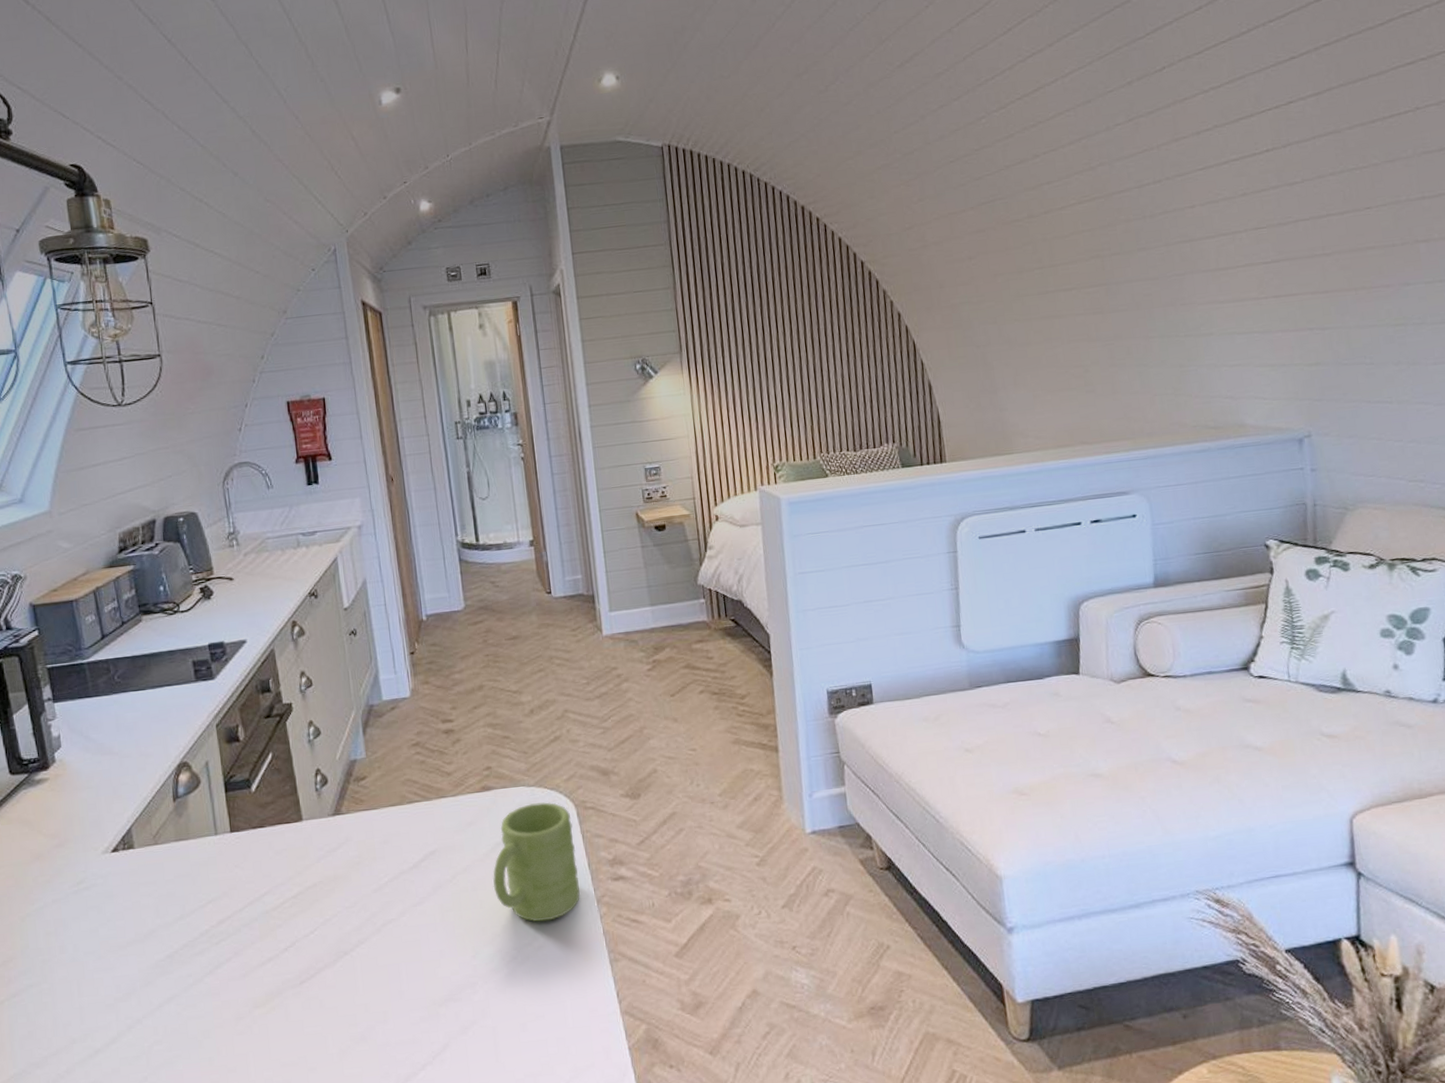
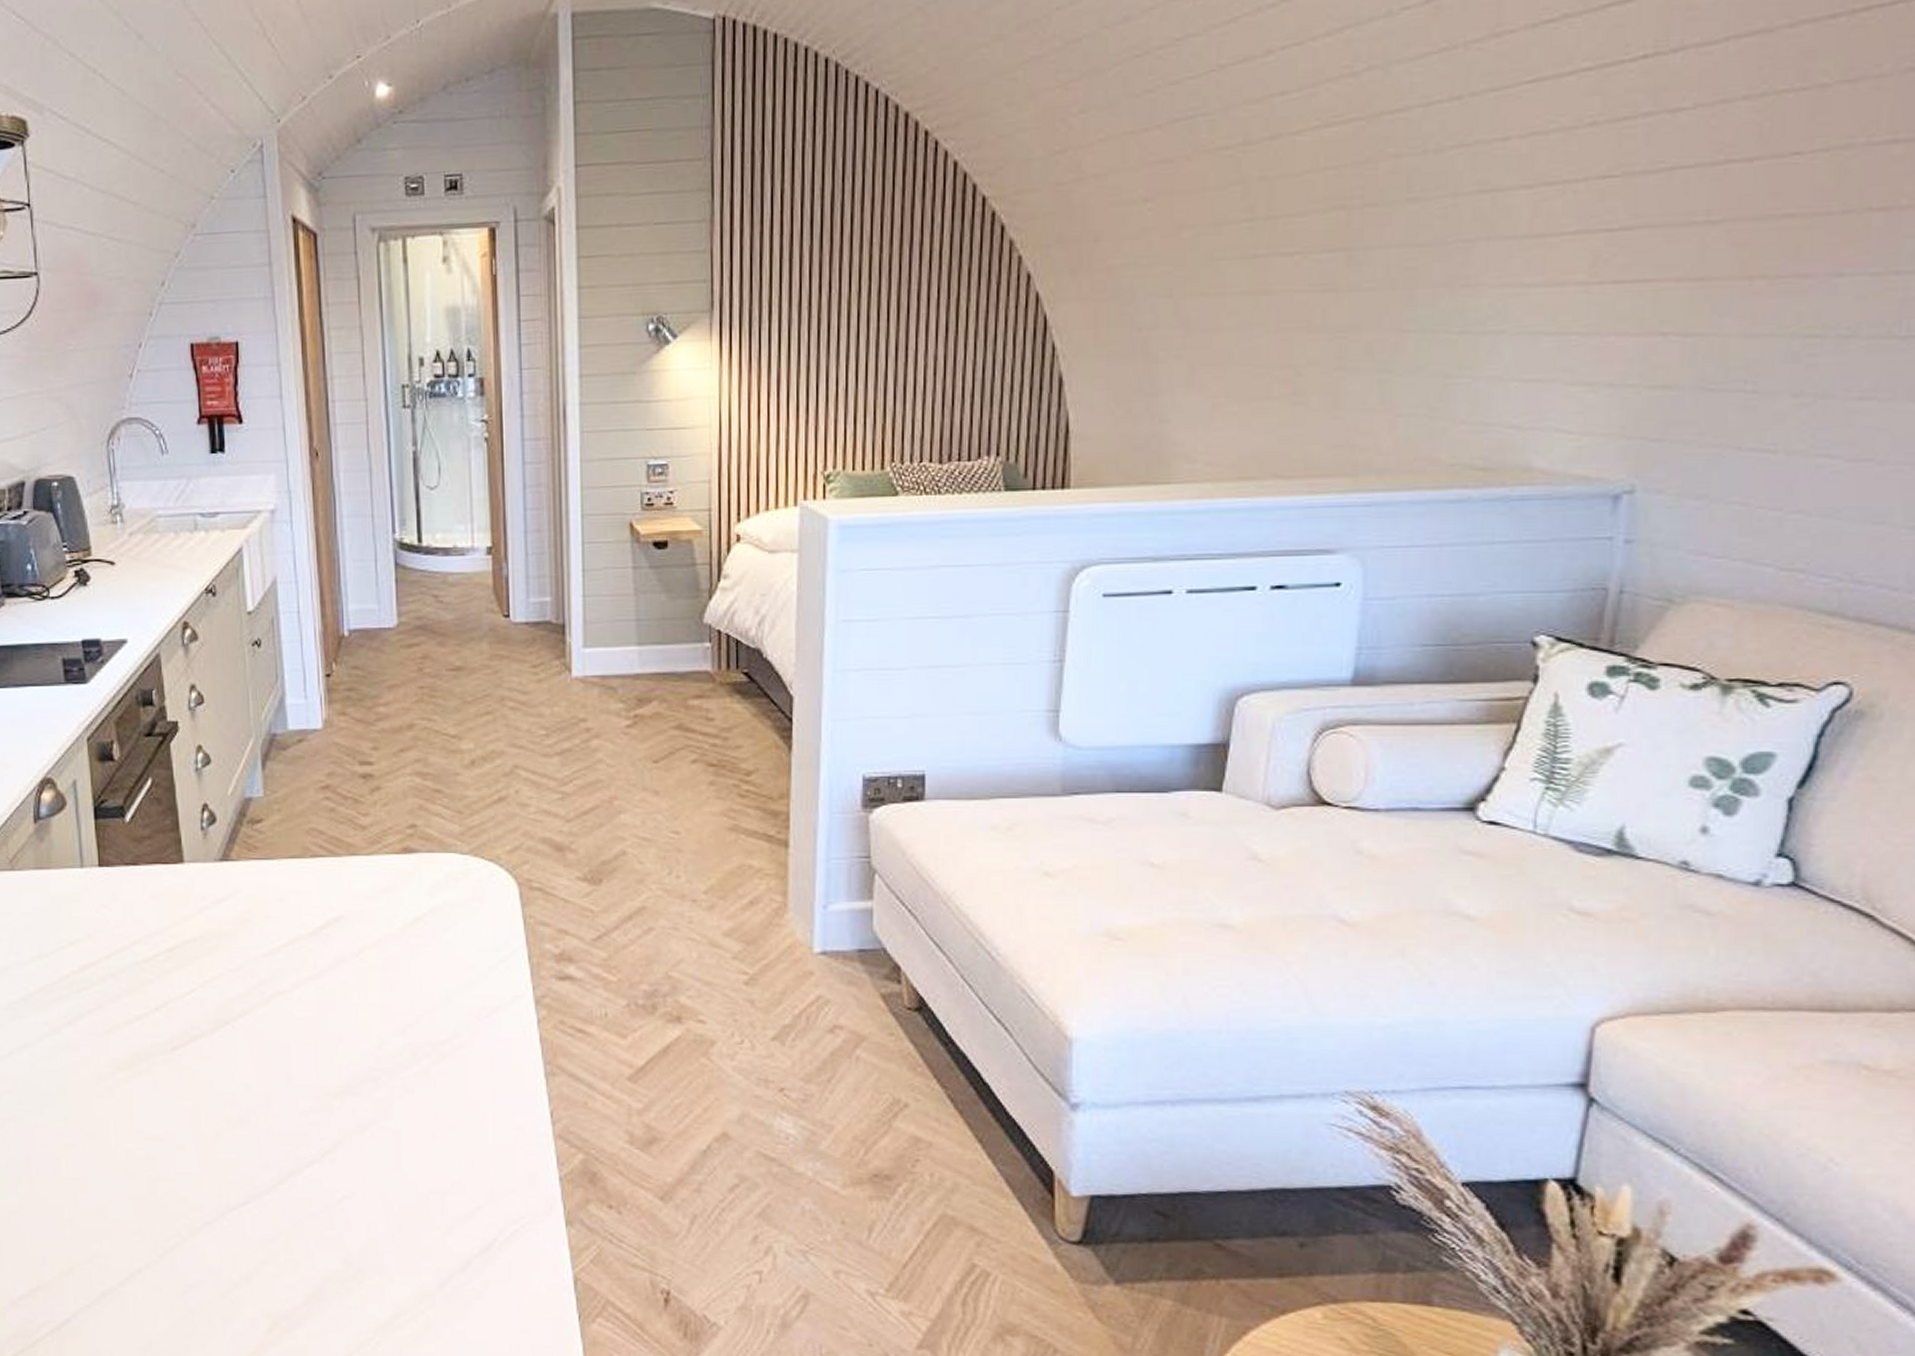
mug: present [493,802,580,922] -> none [408,875,515,1017]

